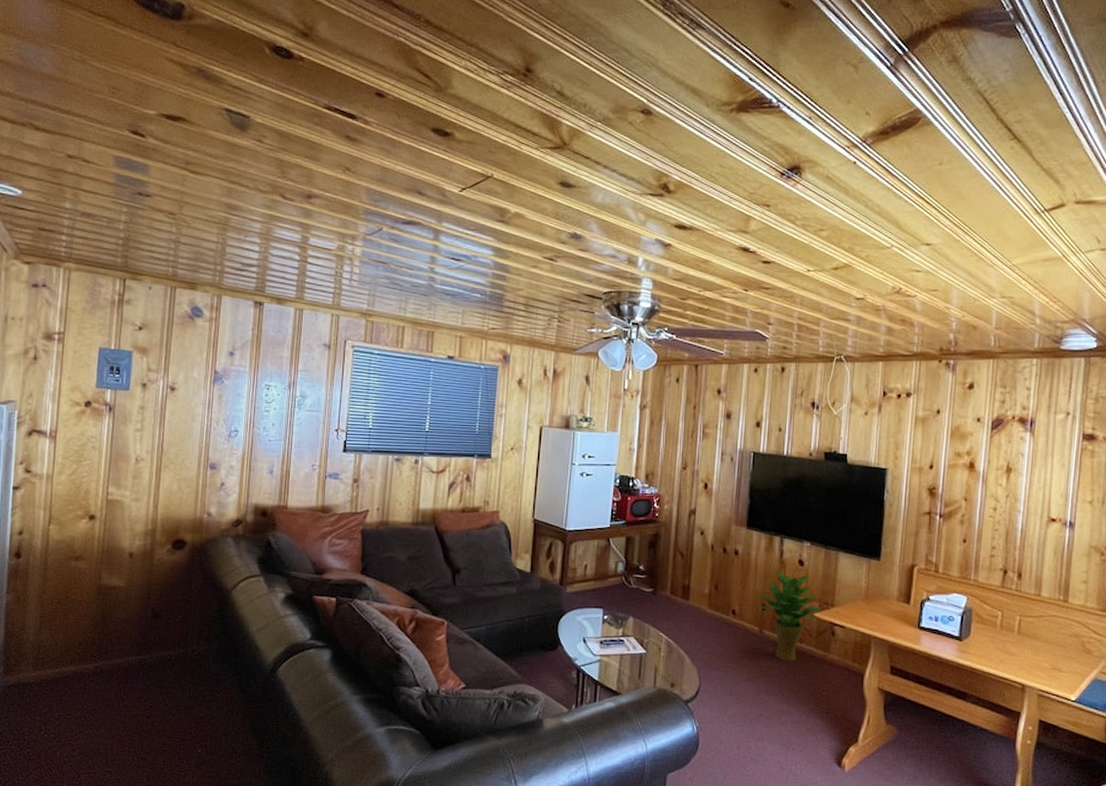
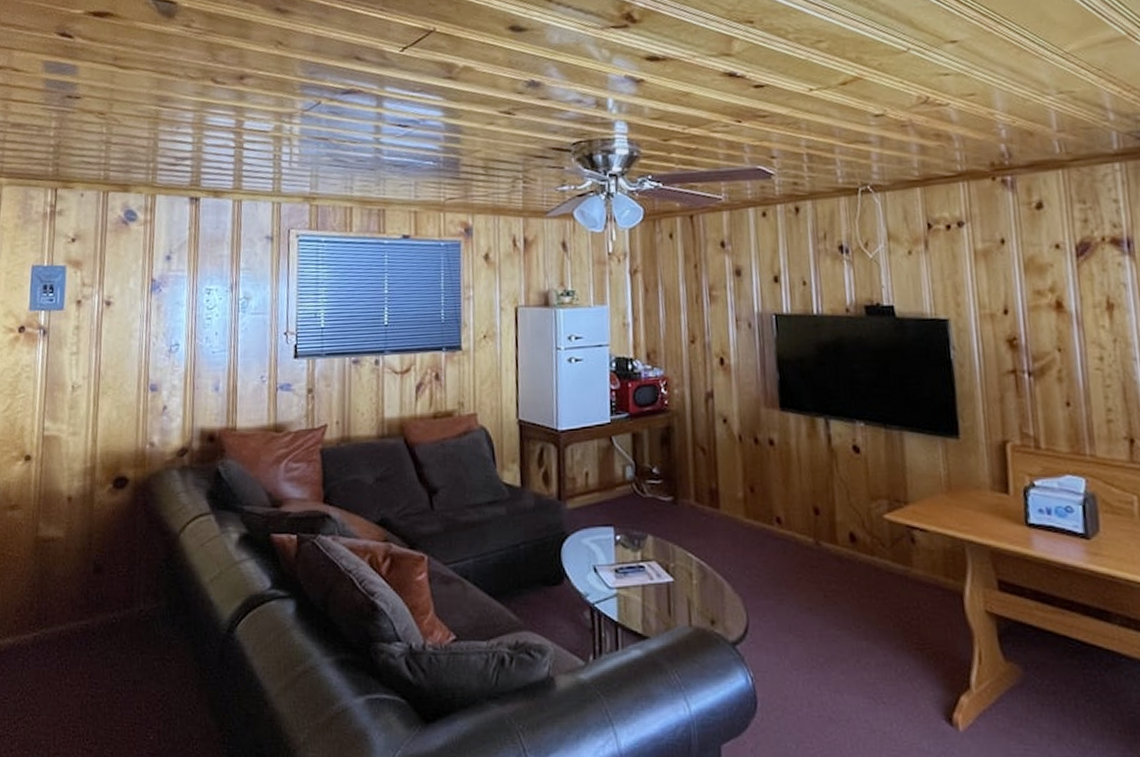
potted plant: present [757,569,822,662] -> none [806,460,893,582]

